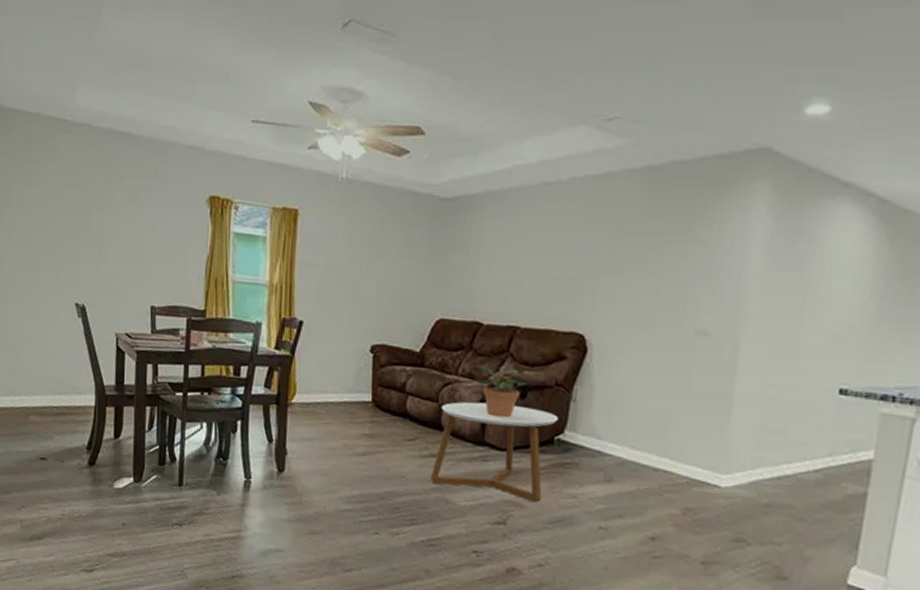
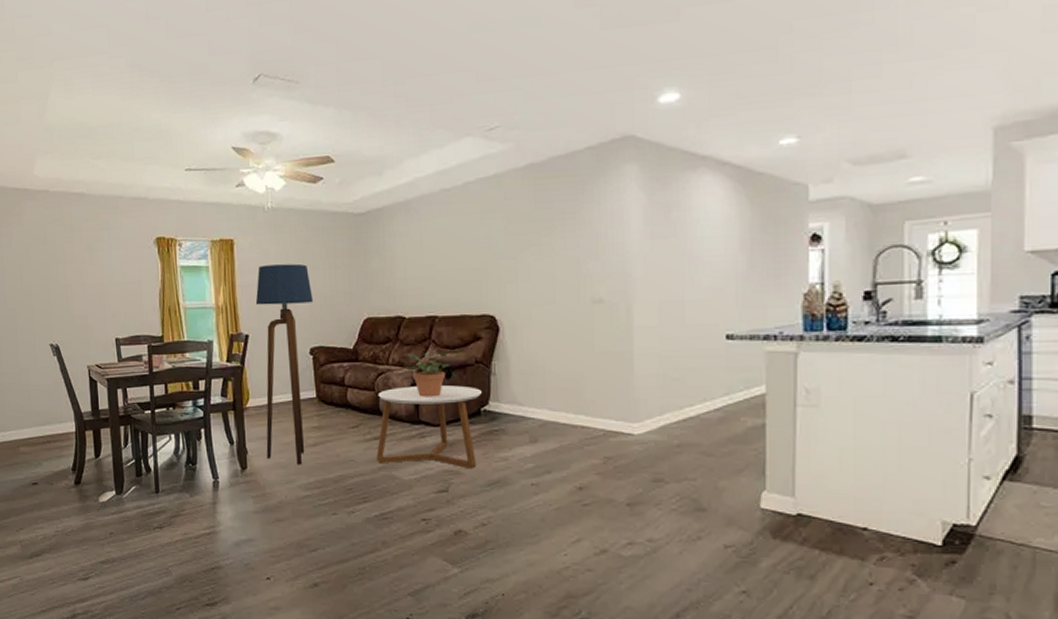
floor lamp: none [308,244,381,475] -> present [255,263,313,465]

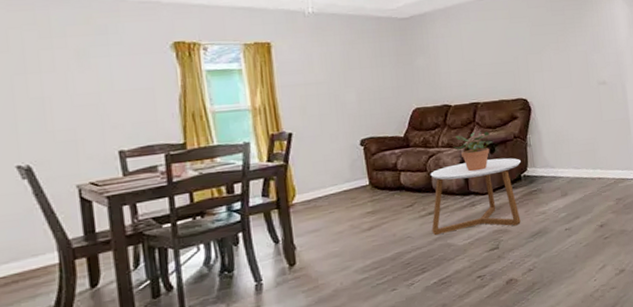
floor lamp: present [255,263,313,465] -> none [298,63,361,251]

